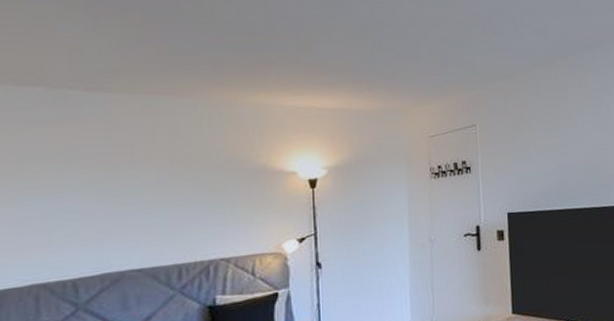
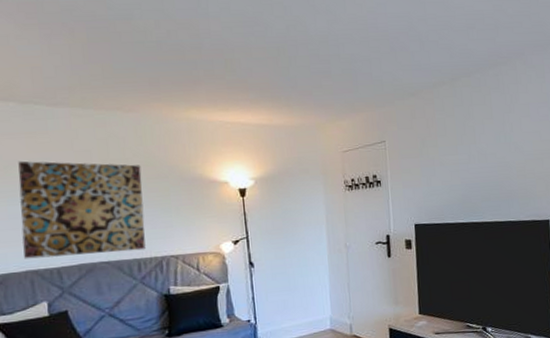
wall art: none [31,153,193,271] -> present [18,160,146,259]

